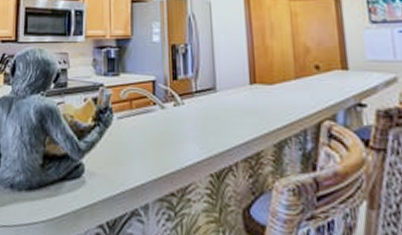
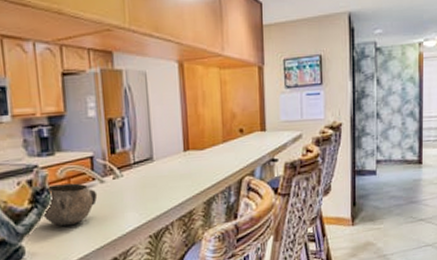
decorative bowl: none [103,105,158,150] -> present [41,183,98,226]

